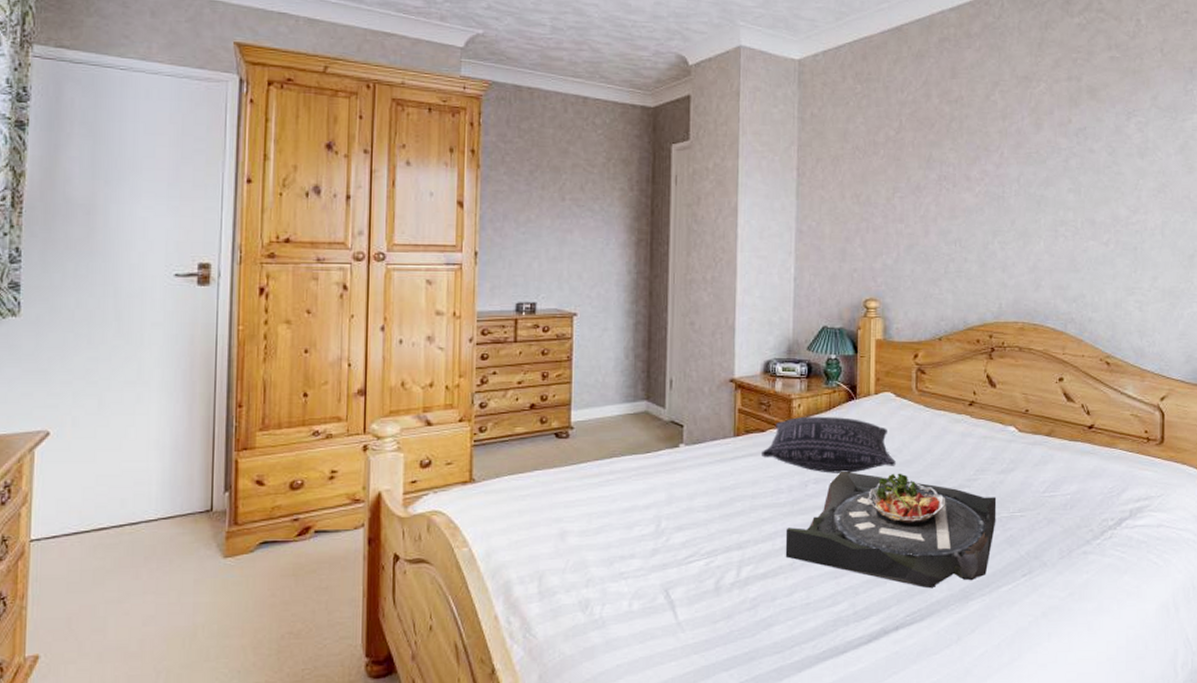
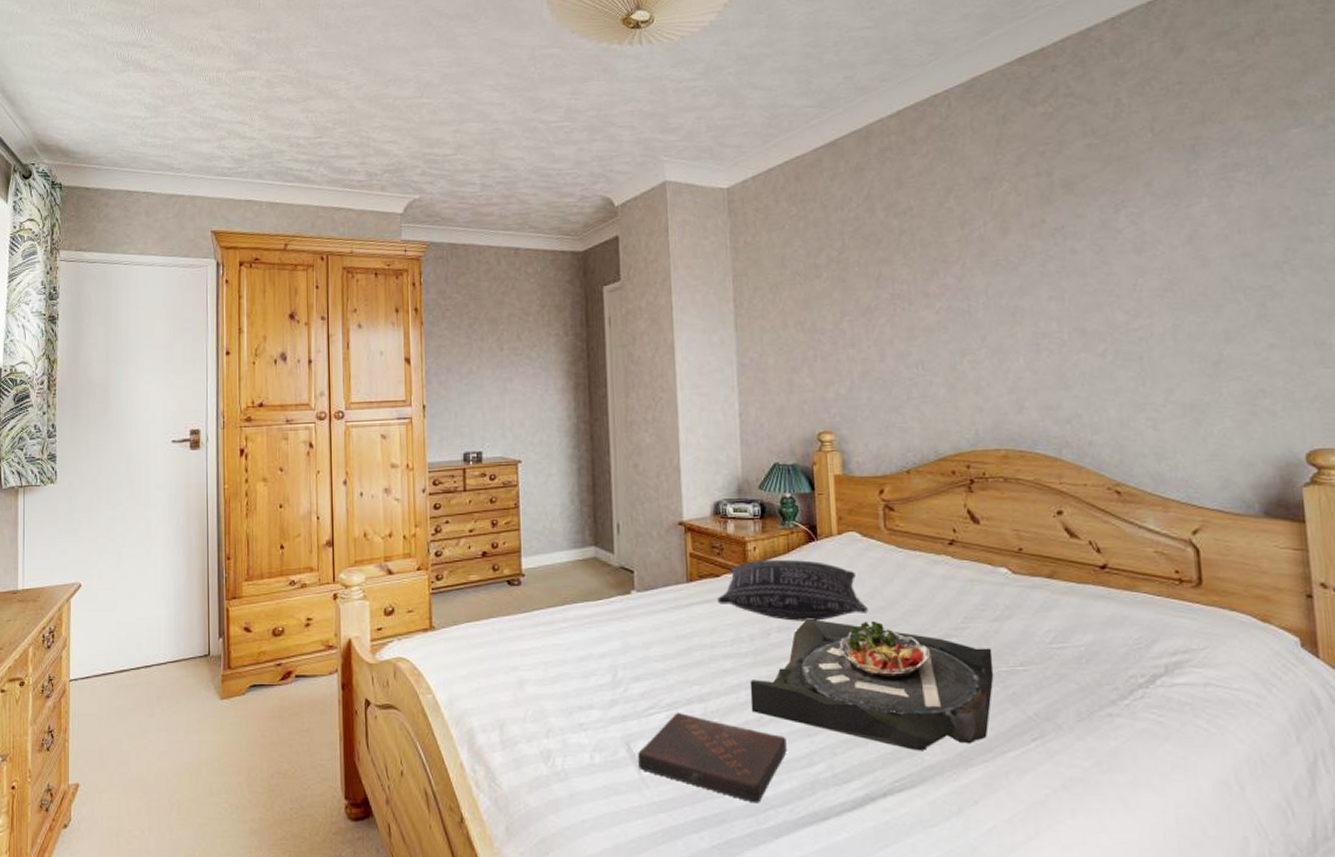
book: none [674,559,815,641] -> present [637,712,787,803]

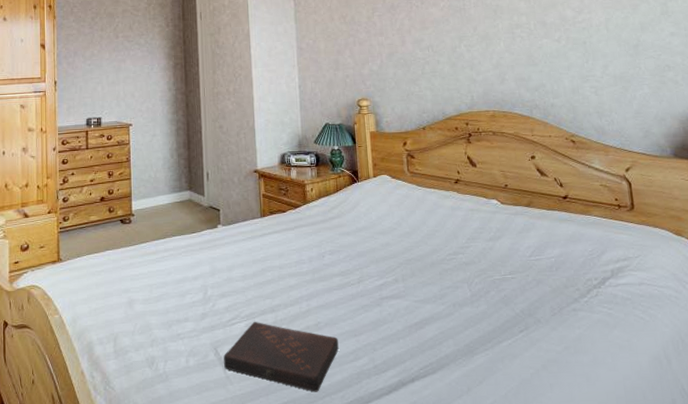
pillow: present [718,559,868,621] -> none [284,197,397,246]
serving tray: present [749,618,994,751] -> none [309,243,490,345]

